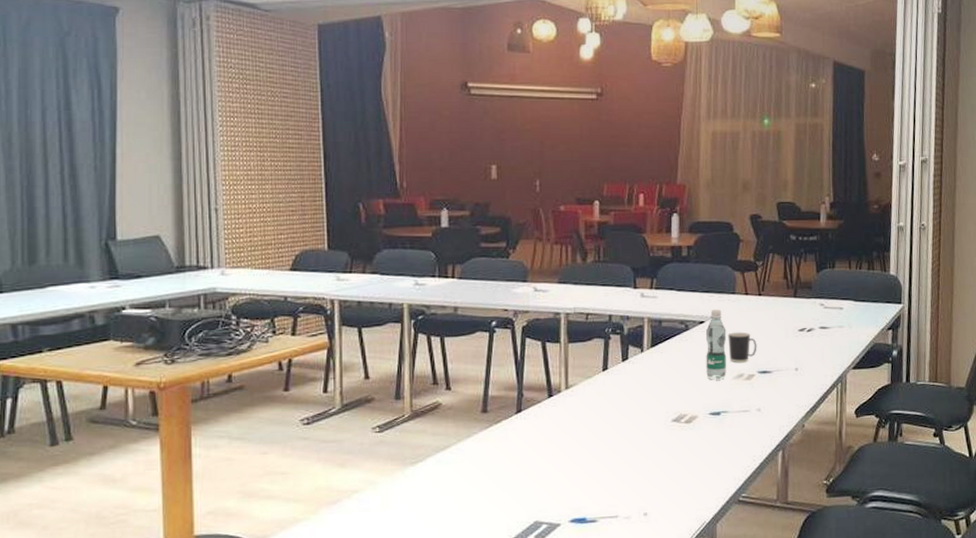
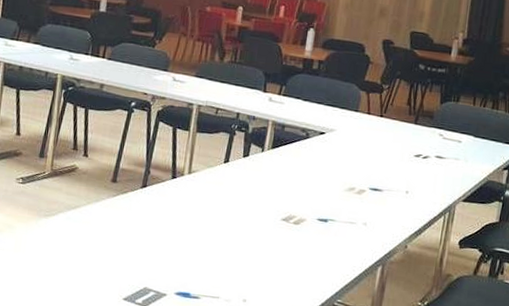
bottle: present [706,309,727,380] -> none [320,122,345,190]
mug: present [728,332,757,363] -> none [344,147,372,178]

